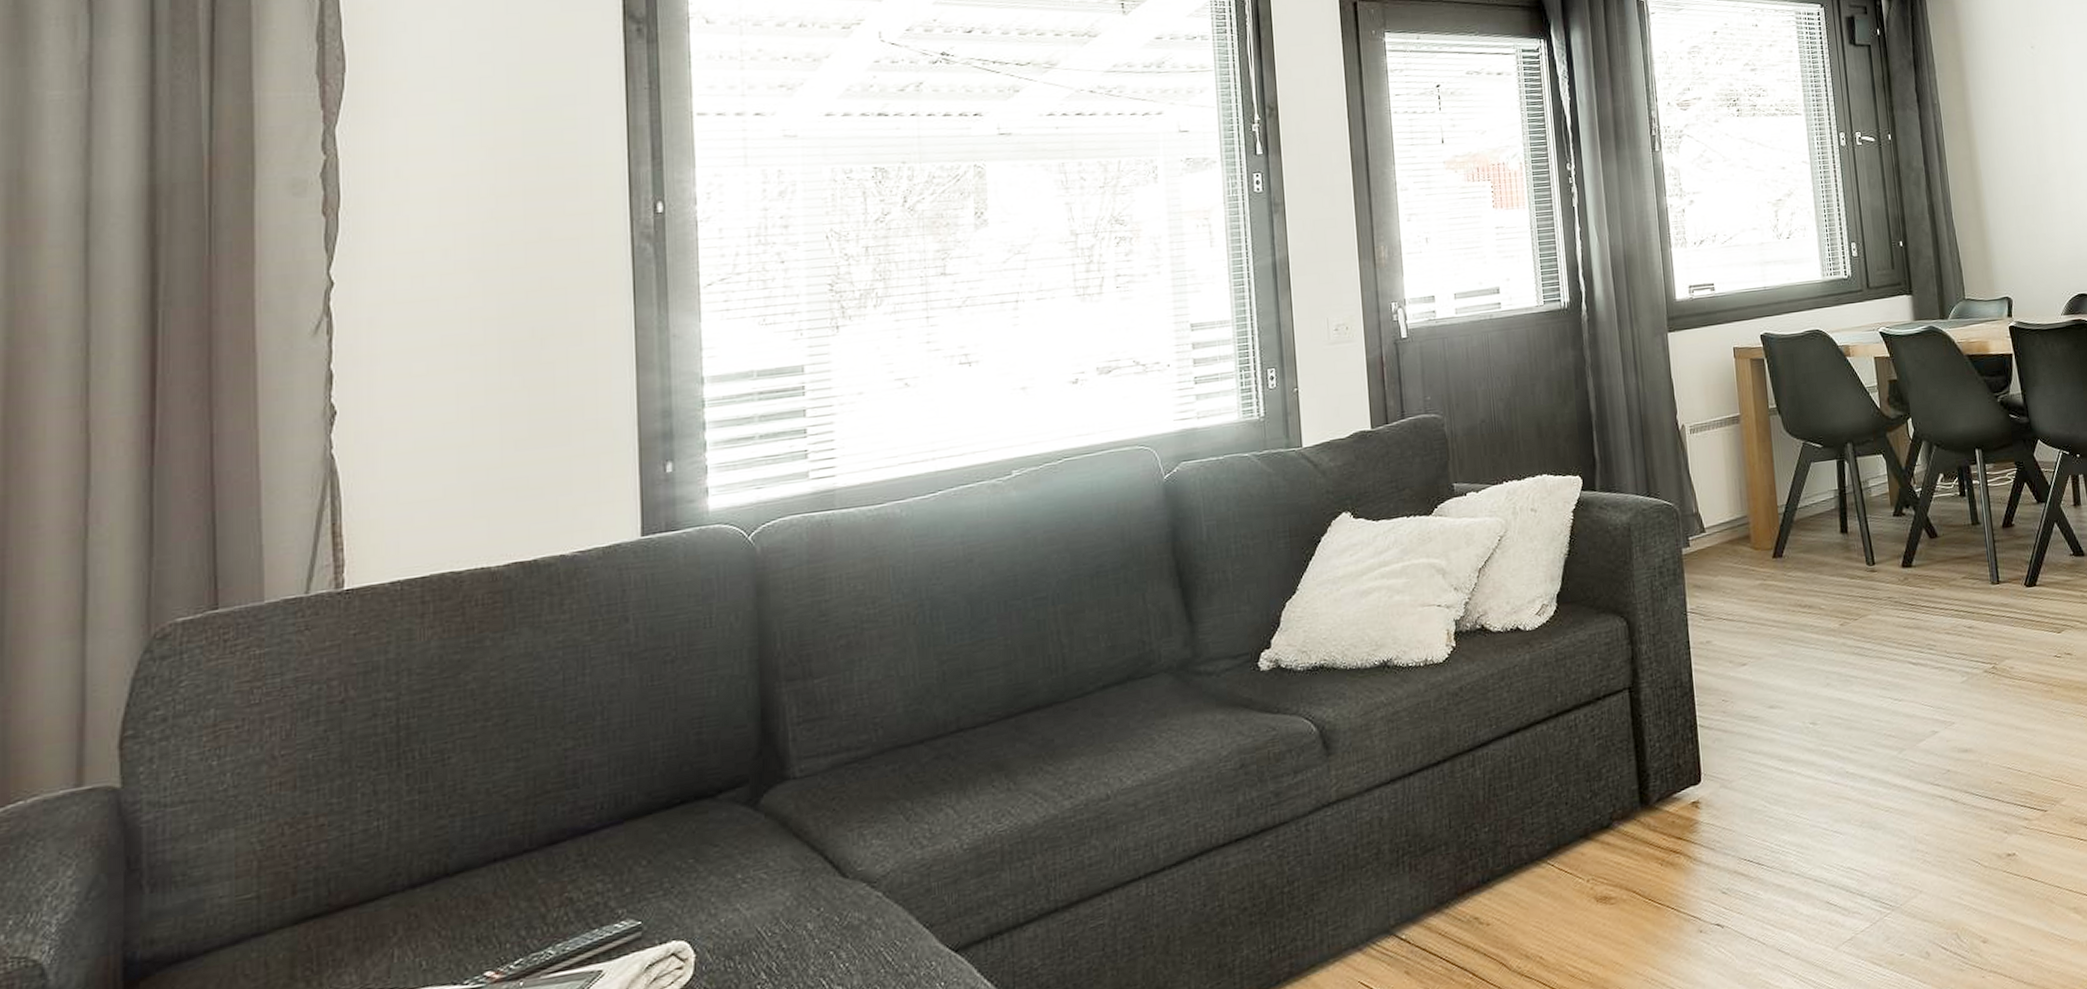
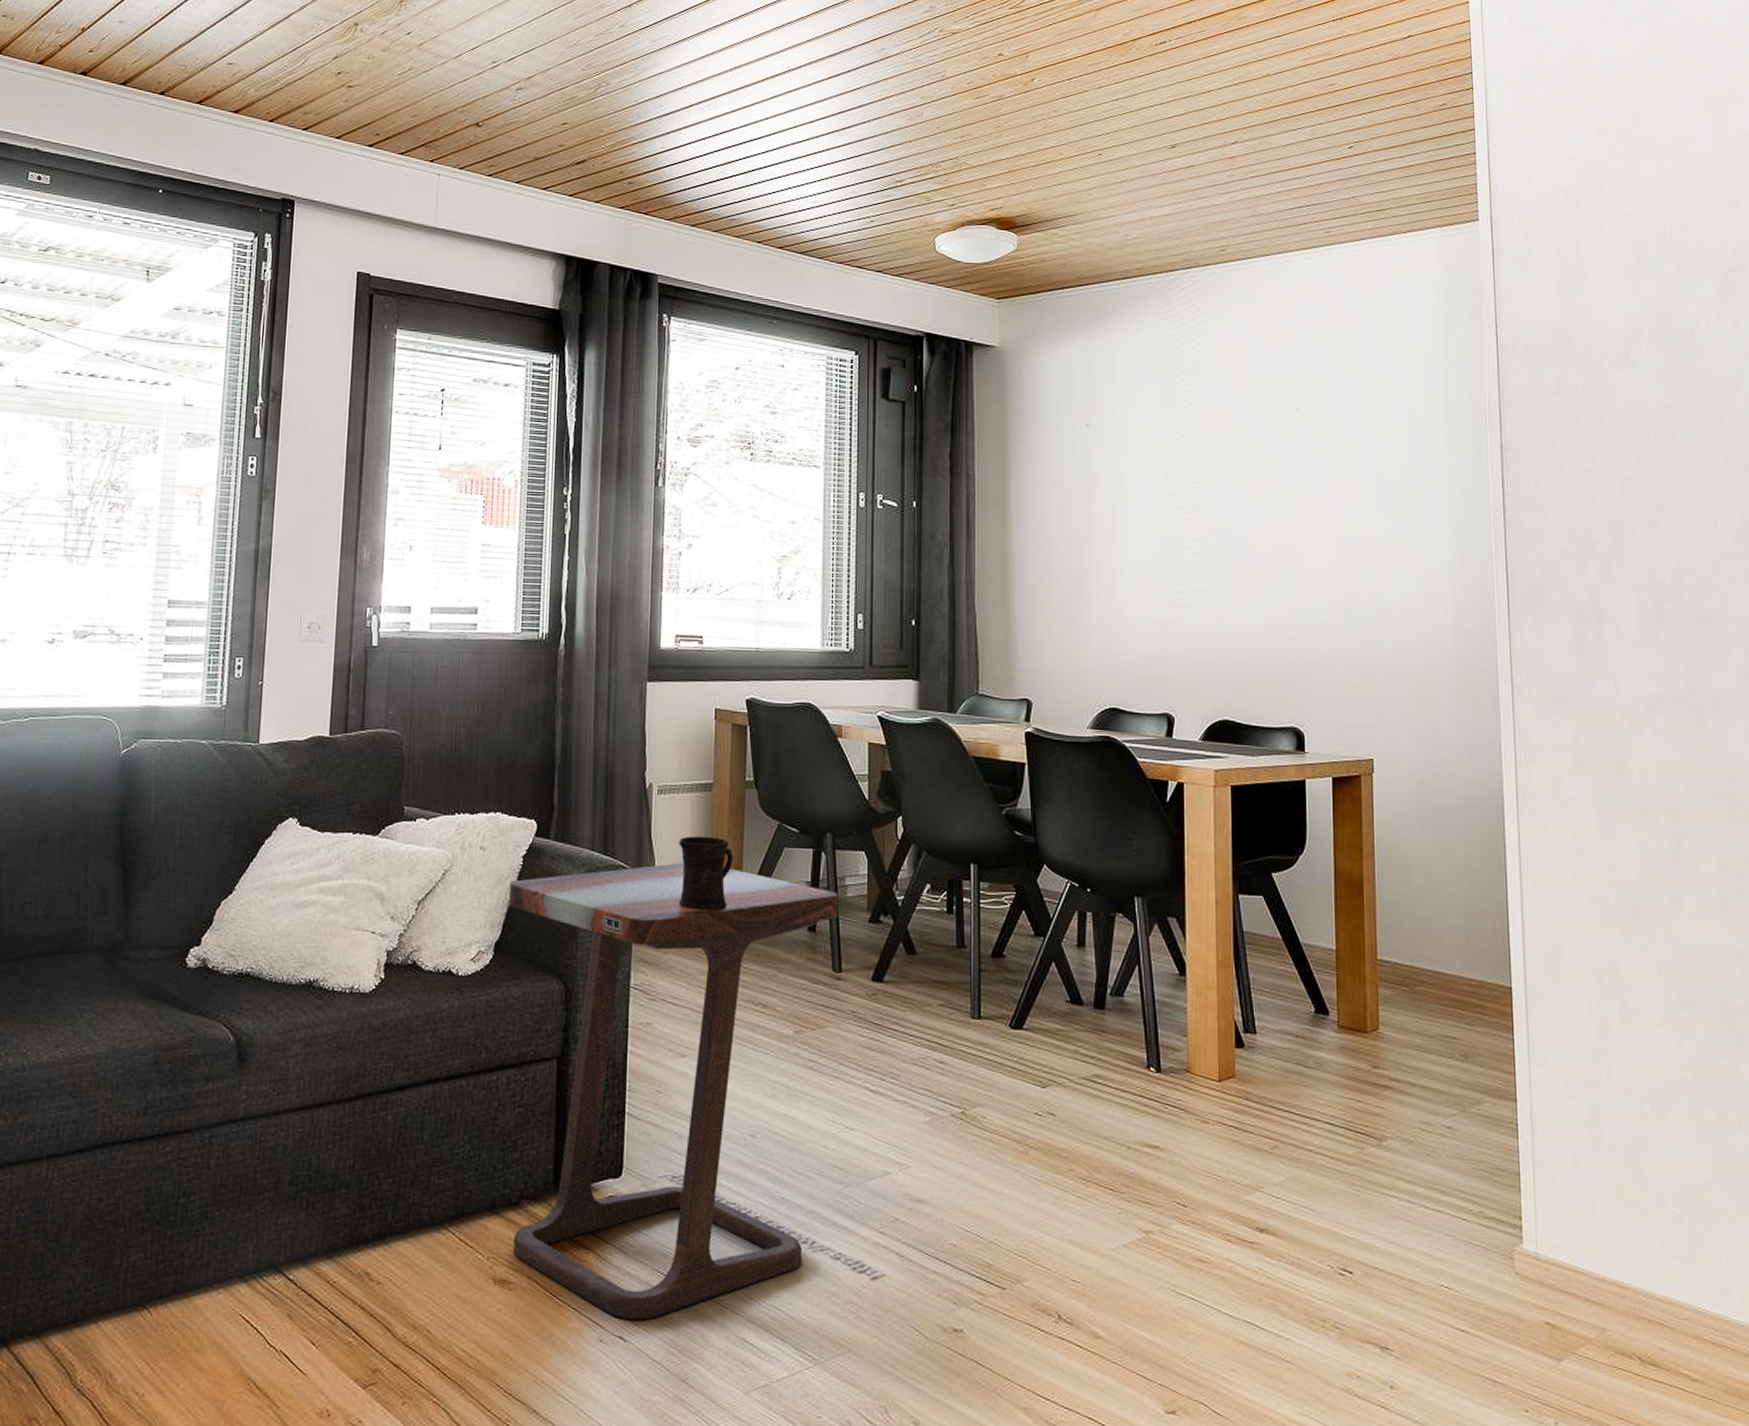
side table: none [1564,489,1943,908] -> present [509,862,885,1321]
mug: none [1715,463,1767,533] -> present [678,836,734,911]

